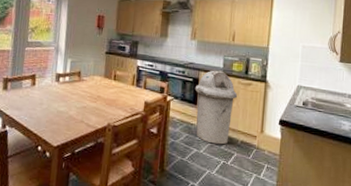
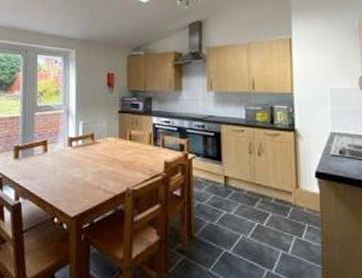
trash can: present [194,70,238,145] -> none [217,122,266,204]

